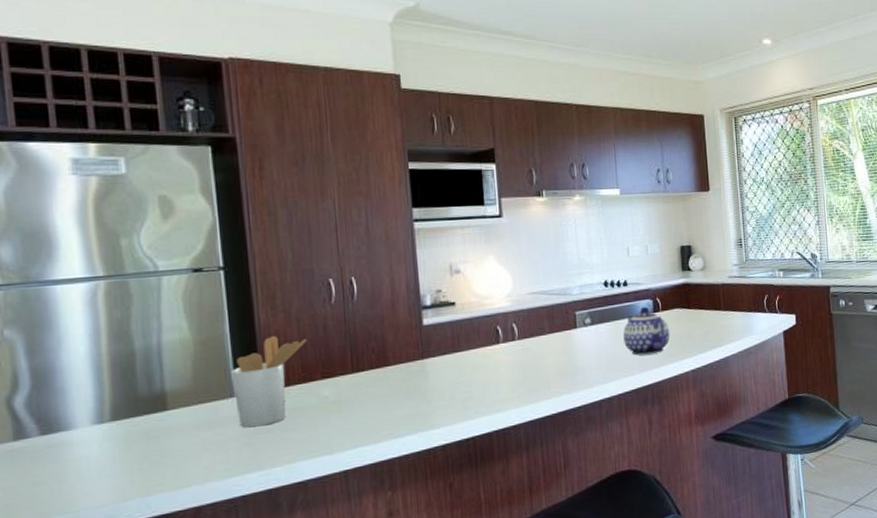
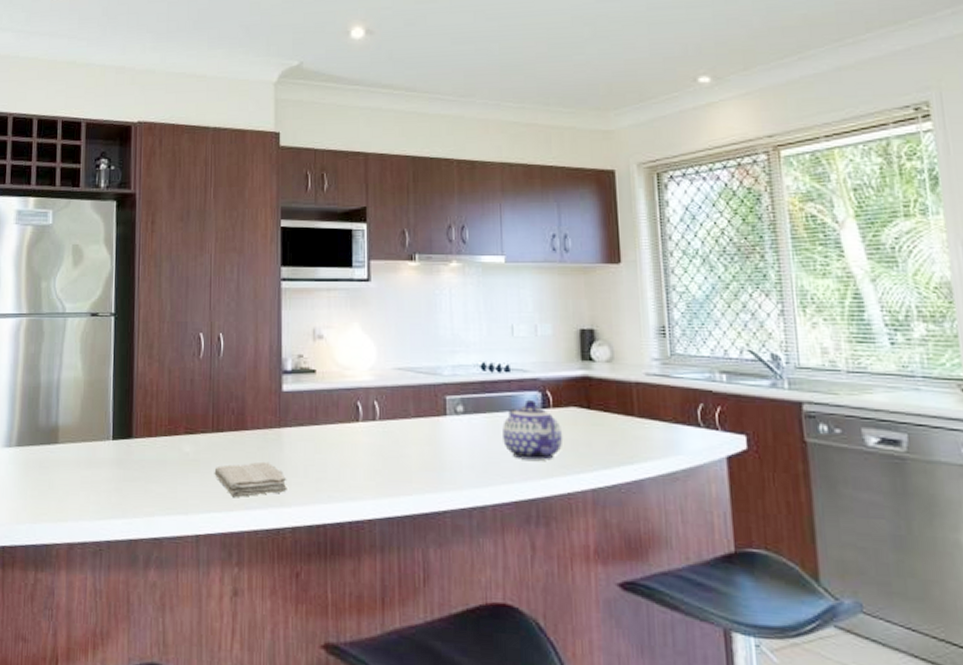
utensil holder: present [231,335,307,428] -> none [110,384,175,474]
washcloth: none [358,391,435,429] -> present [214,461,287,497]

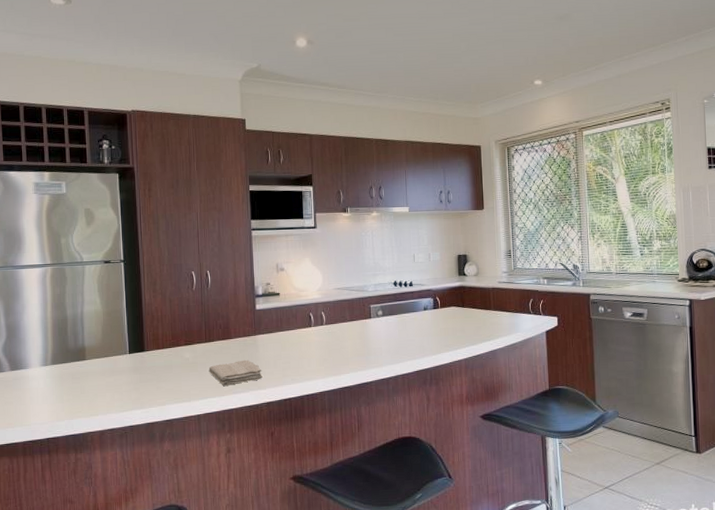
teapot: present [502,401,564,461] -> none [408,304,447,344]

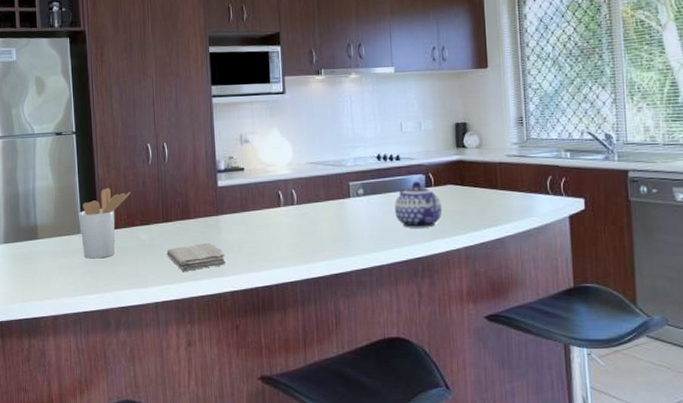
utensil holder: none [126,311,176,377] -> present [79,187,131,259]
teapot: none [408,304,447,344] -> present [395,182,443,228]

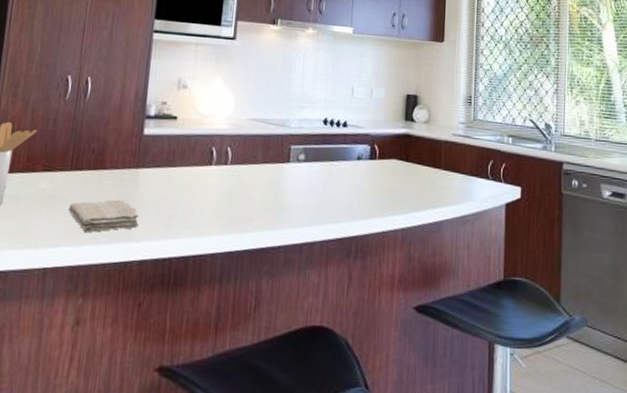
teapot: present [395,182,443,228] -> none [335,152,384,204]

